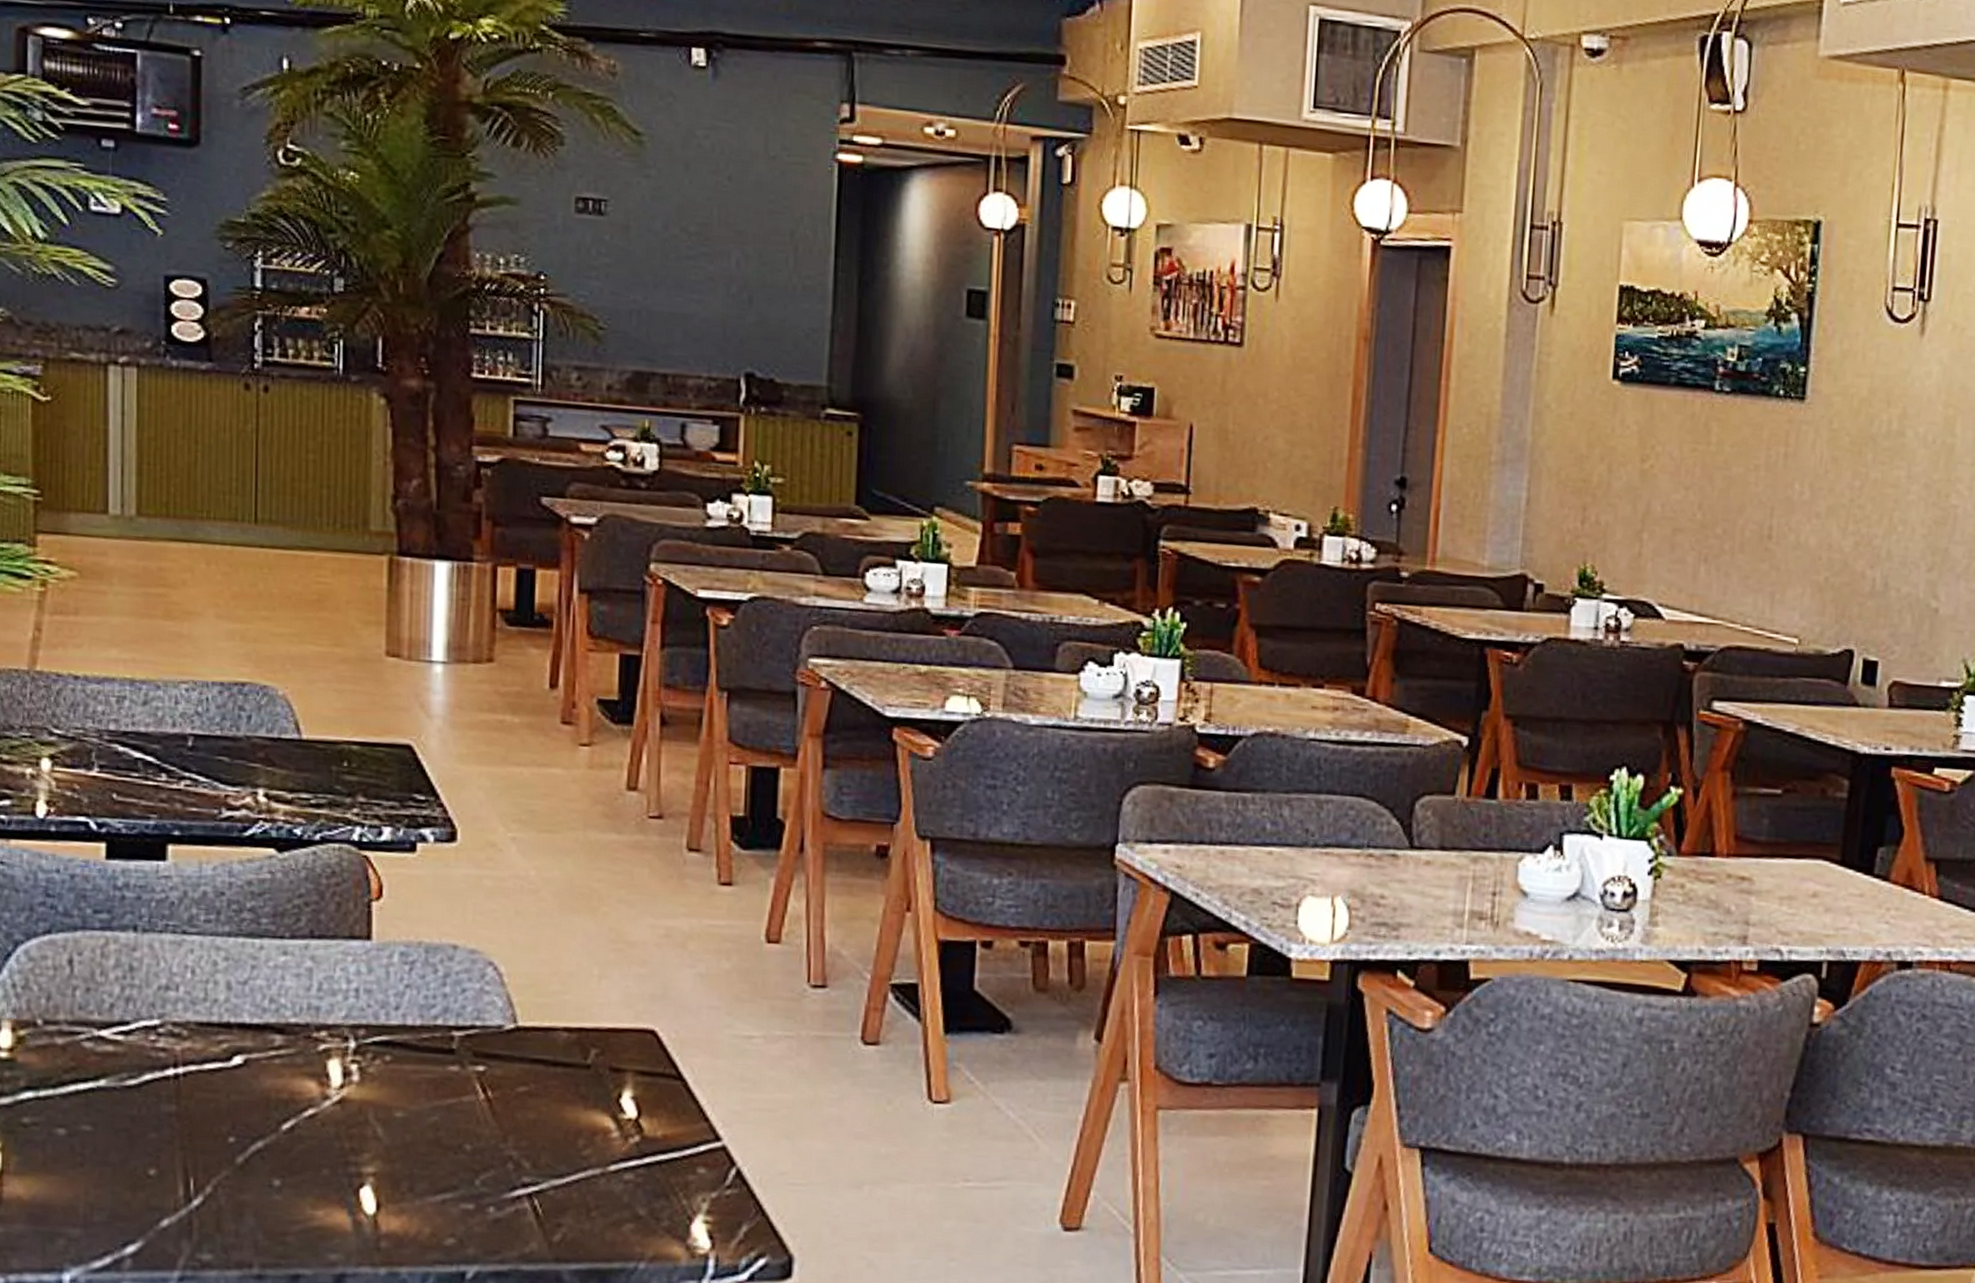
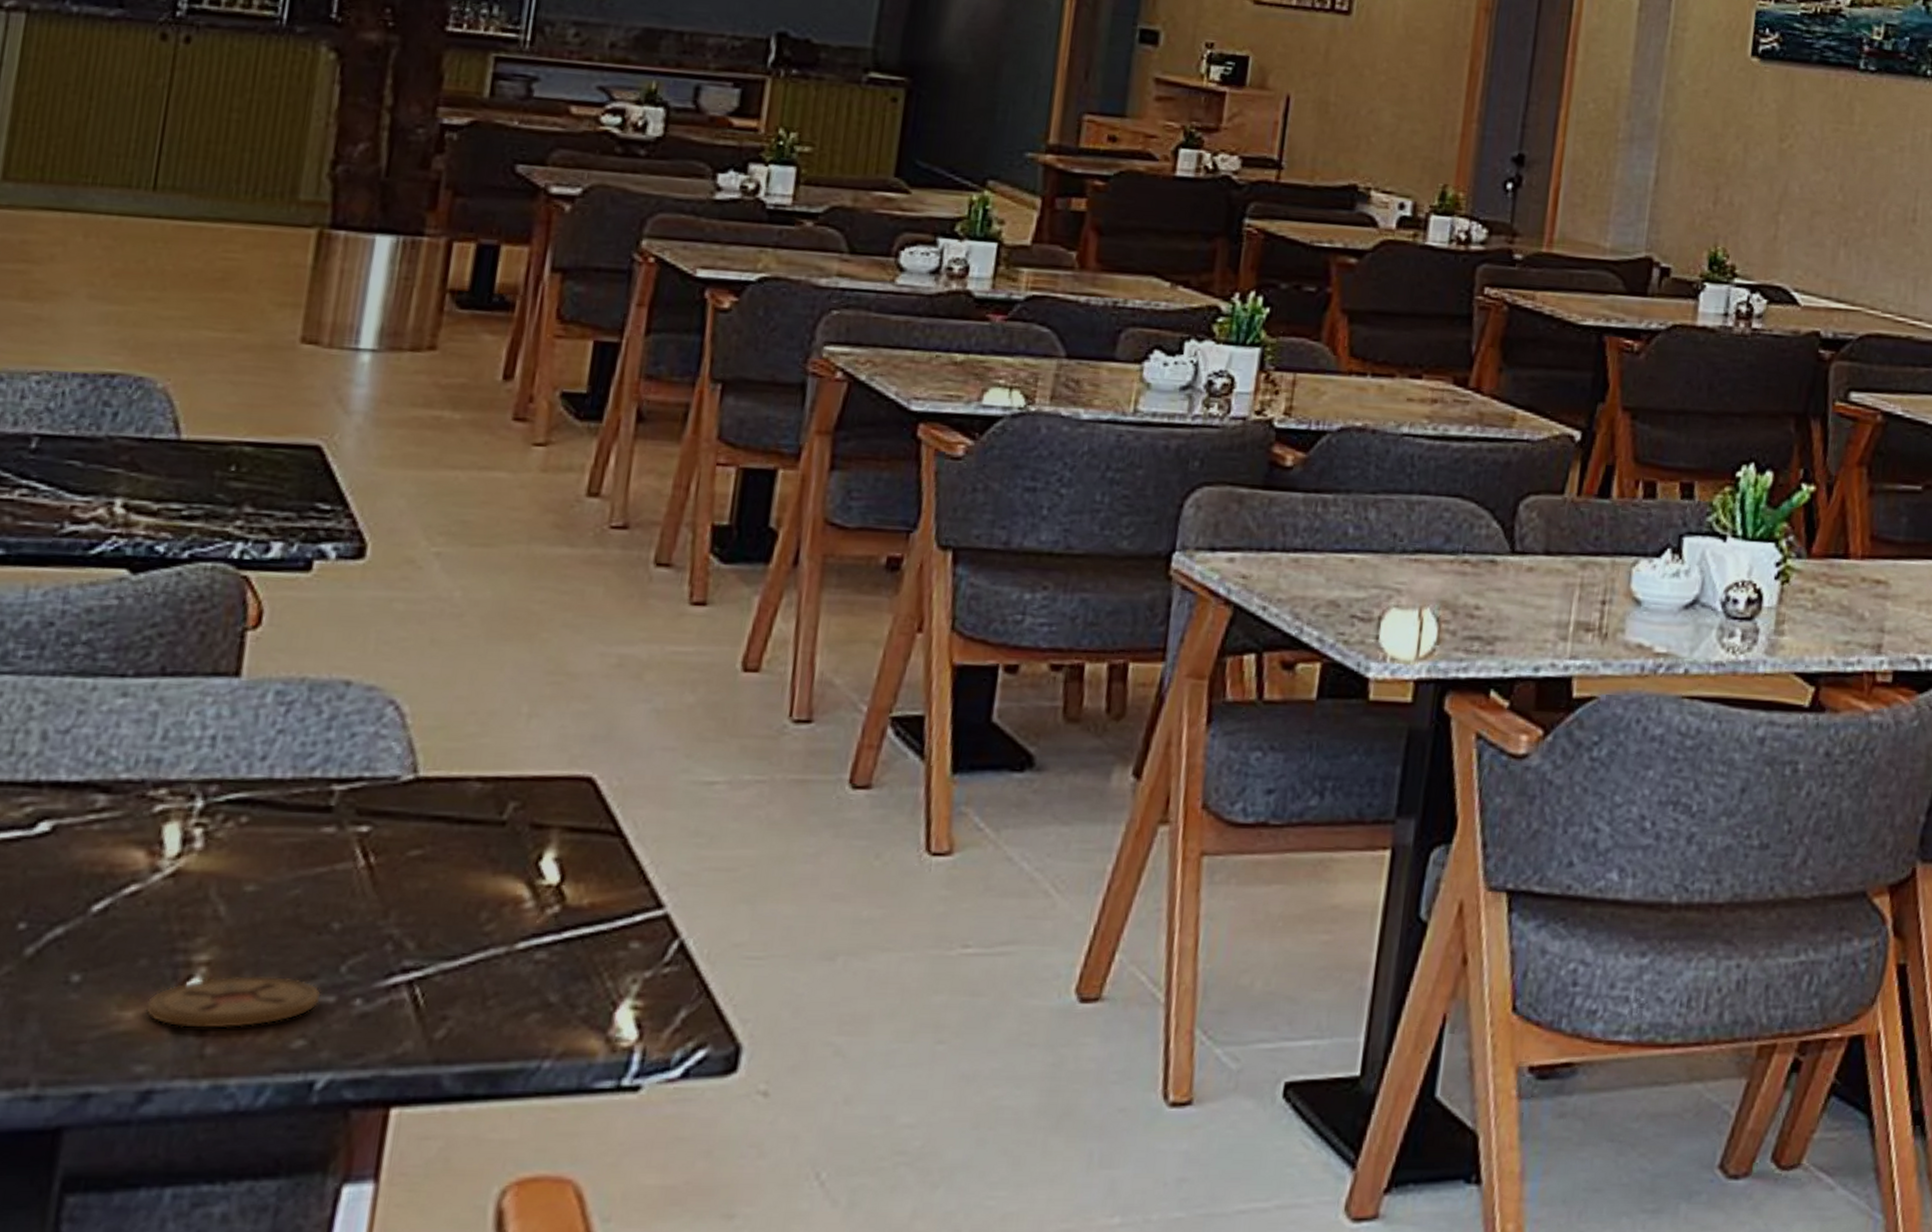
coaster: none [331,1184,463,1228] -> present [145,975,321,1030]

